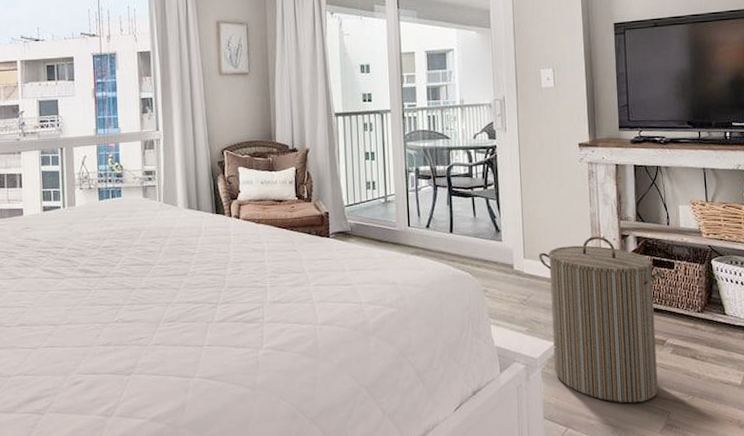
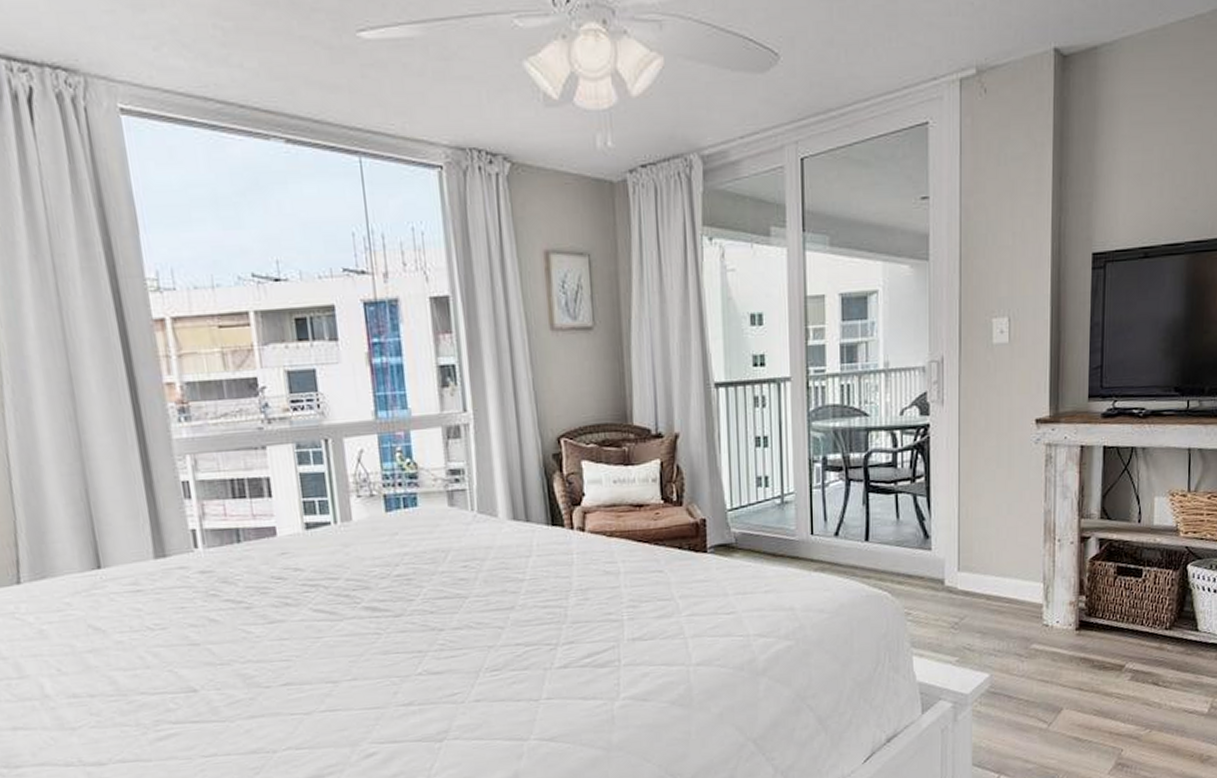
laundry hamper: present [539,236,666,403] -> none [977,539,1131,742]

